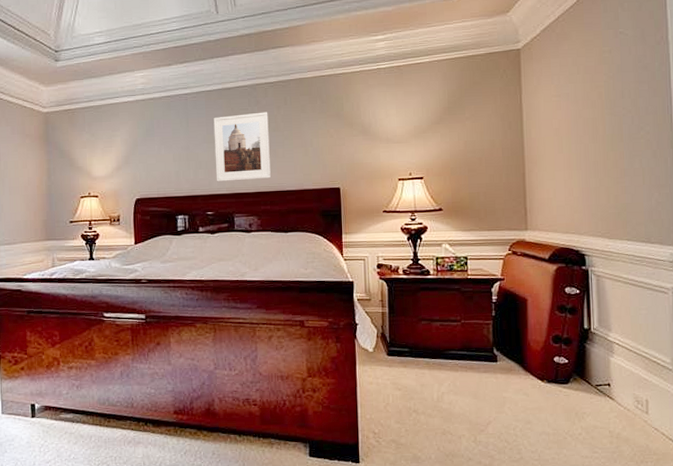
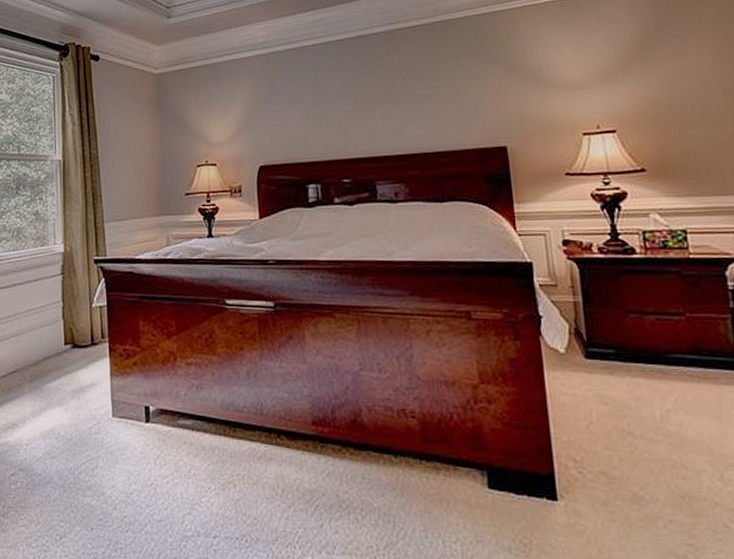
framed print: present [213,112,271,182] -> none [346,60,419,144]

